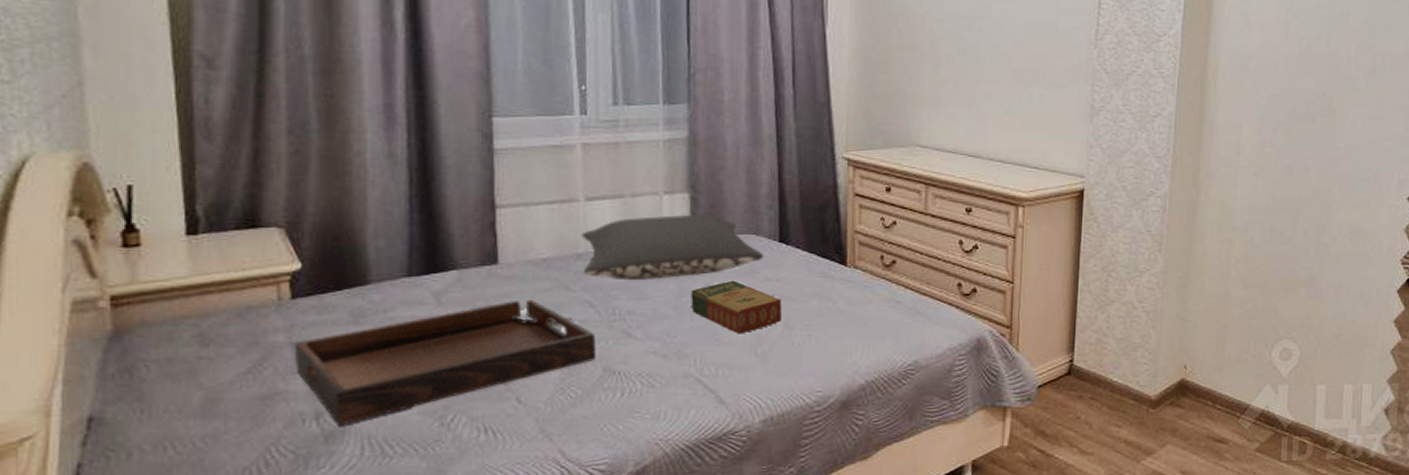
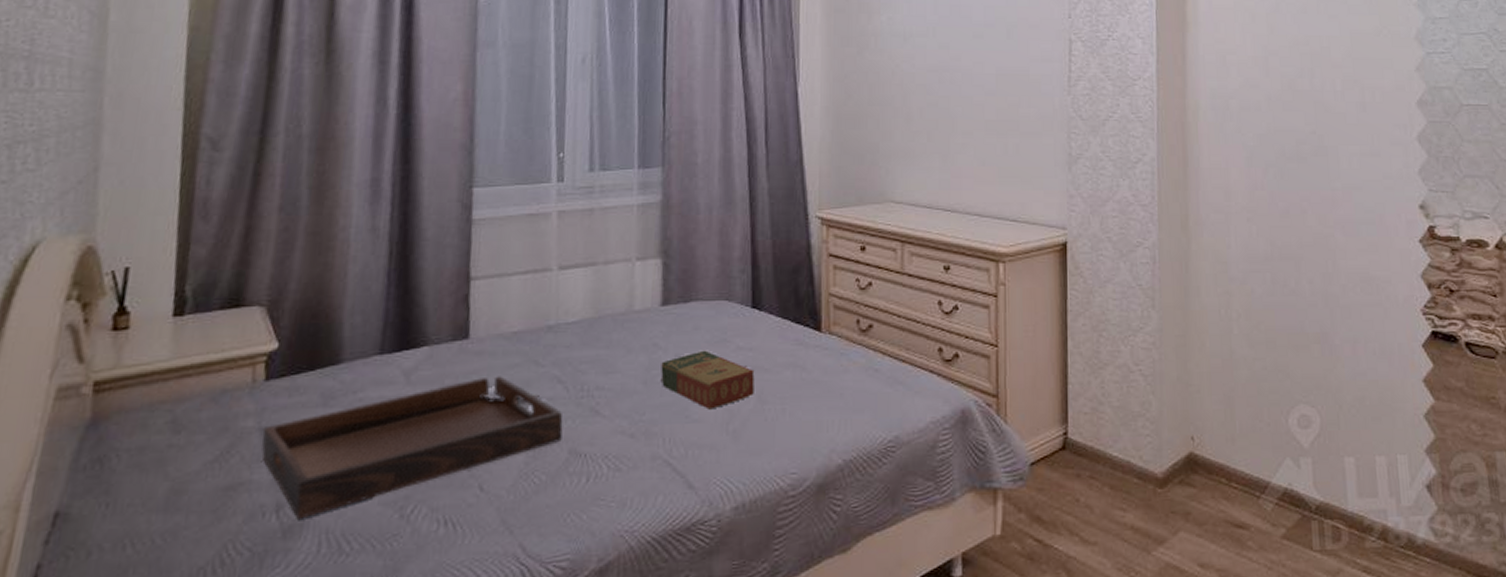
pillow: present [581,214,765,281] -> none [552,280,737,354]

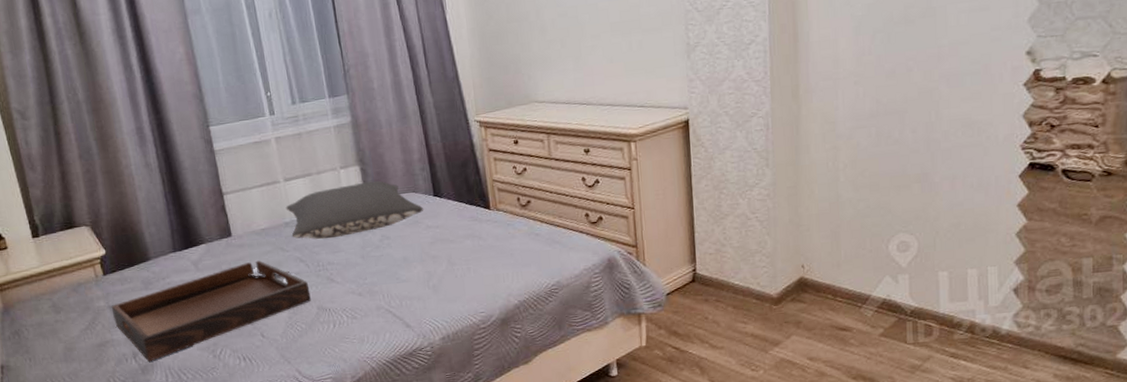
pillow: none [552,280,737,354] -> present [285,181,424,240]
book: present [661,350,755,410] -> none [372,230,445,272]

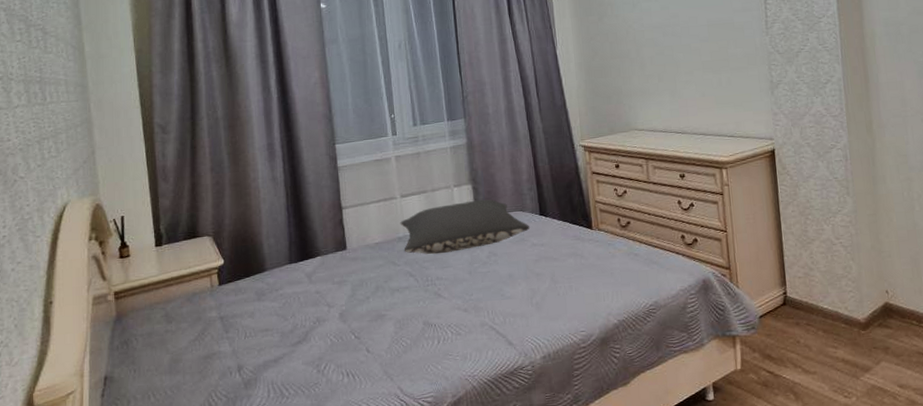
serving tray: present [111,260,311,362] -> none [222,274,418,376]

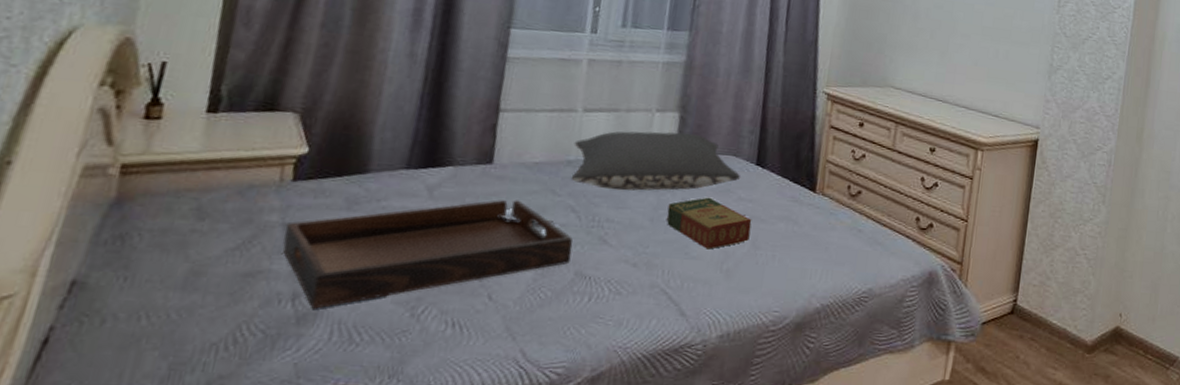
serving tray: none [222,274,418,376] -> present [282,200,573,309]
book: none [480,247,548,289] -> present [667,197,752,250]

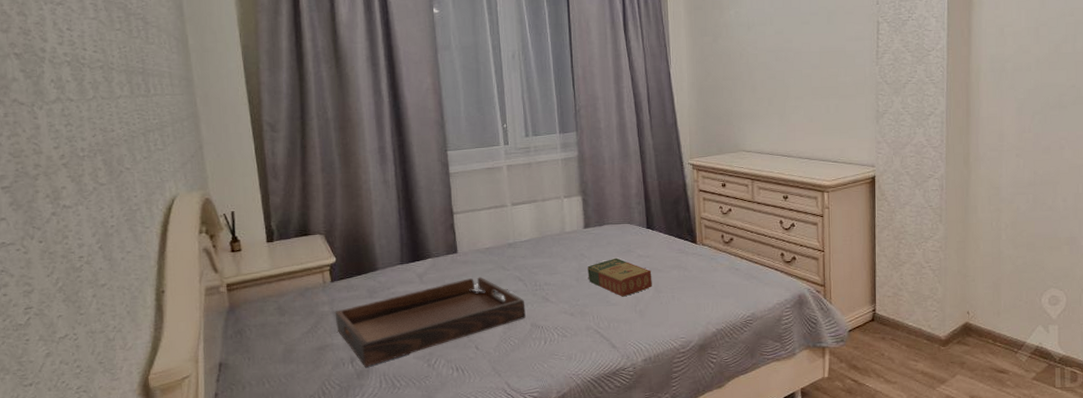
pillow: present [571,131,741,191] -> none [510,211,637,261]

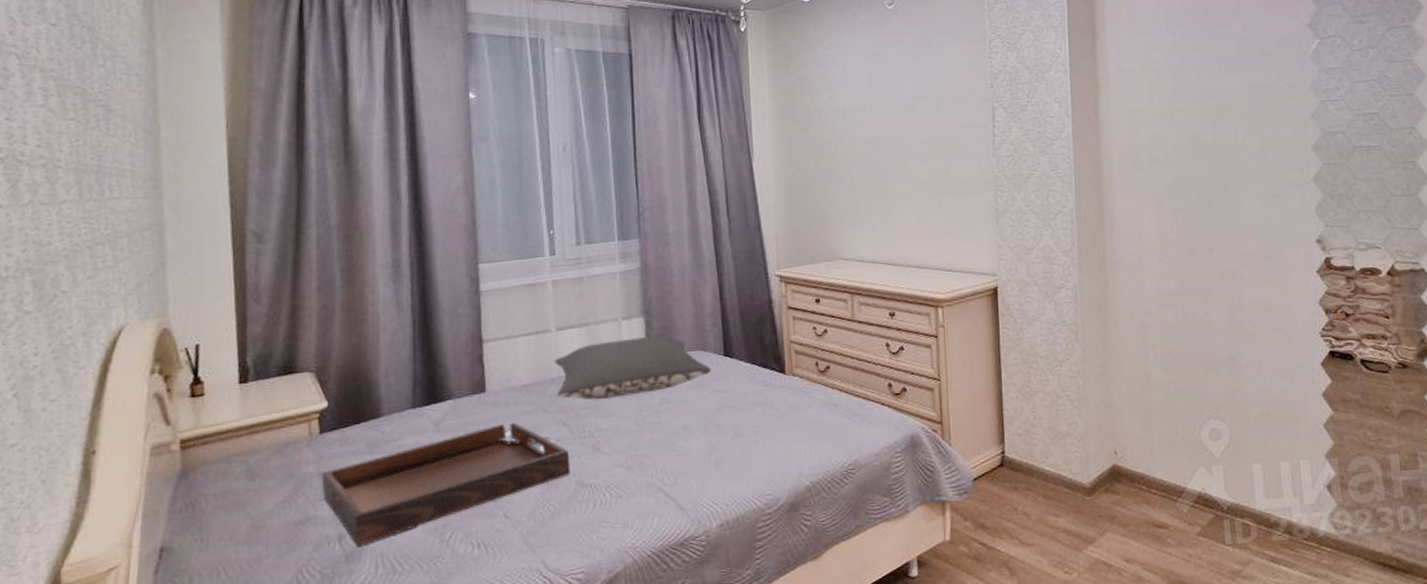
pillow: none [510,211,637,261] -> present [554,335,712,400]
book: present [587,258,652,297] -> none [650,393,731,444]

